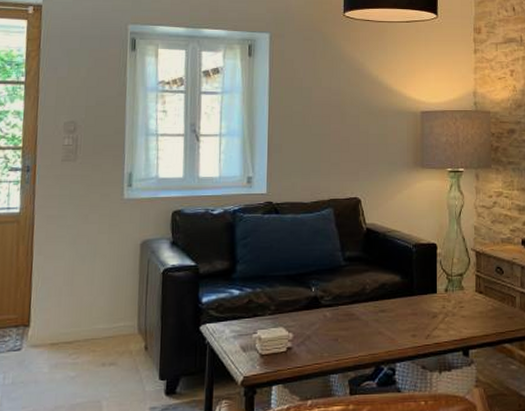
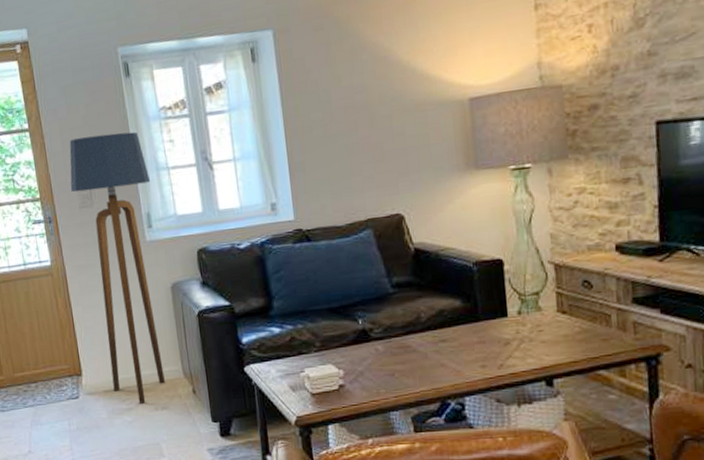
floor lamp: none [56,97,139,359] -> present [69,132,165,404]

